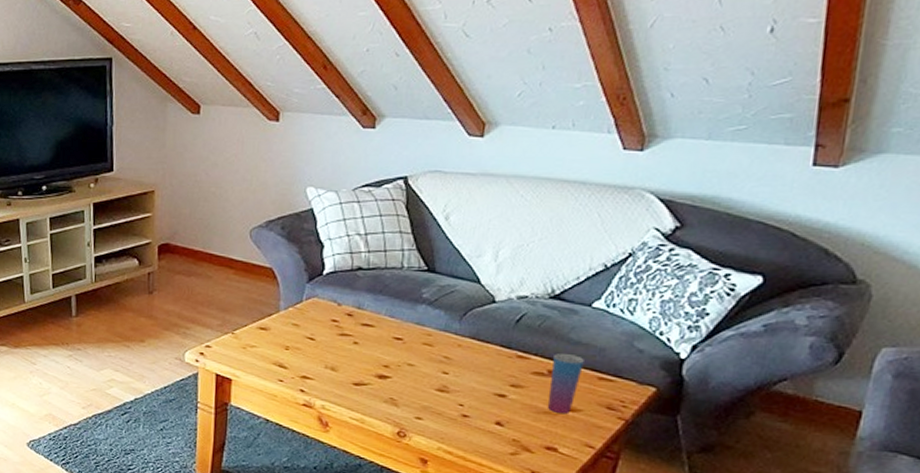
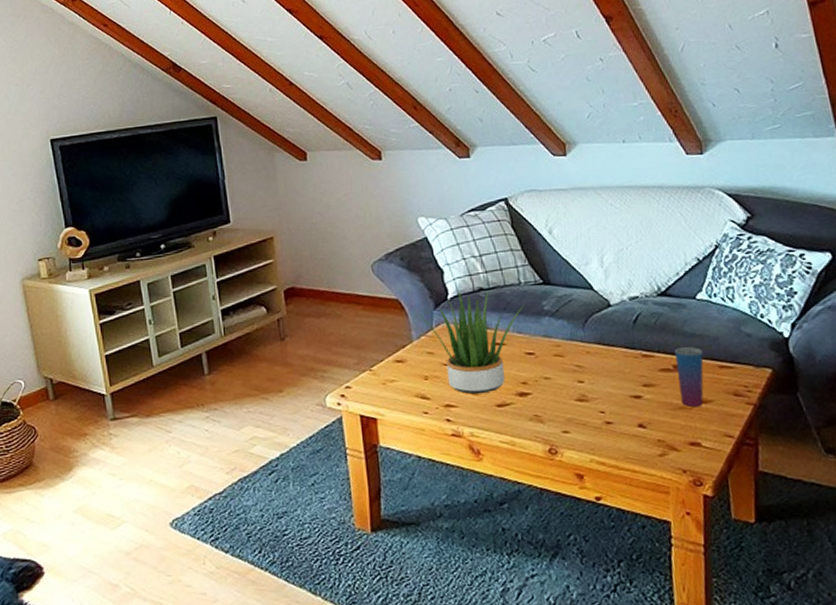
potted plant: none [290,268,402,371] -> present [418,291,524,395]

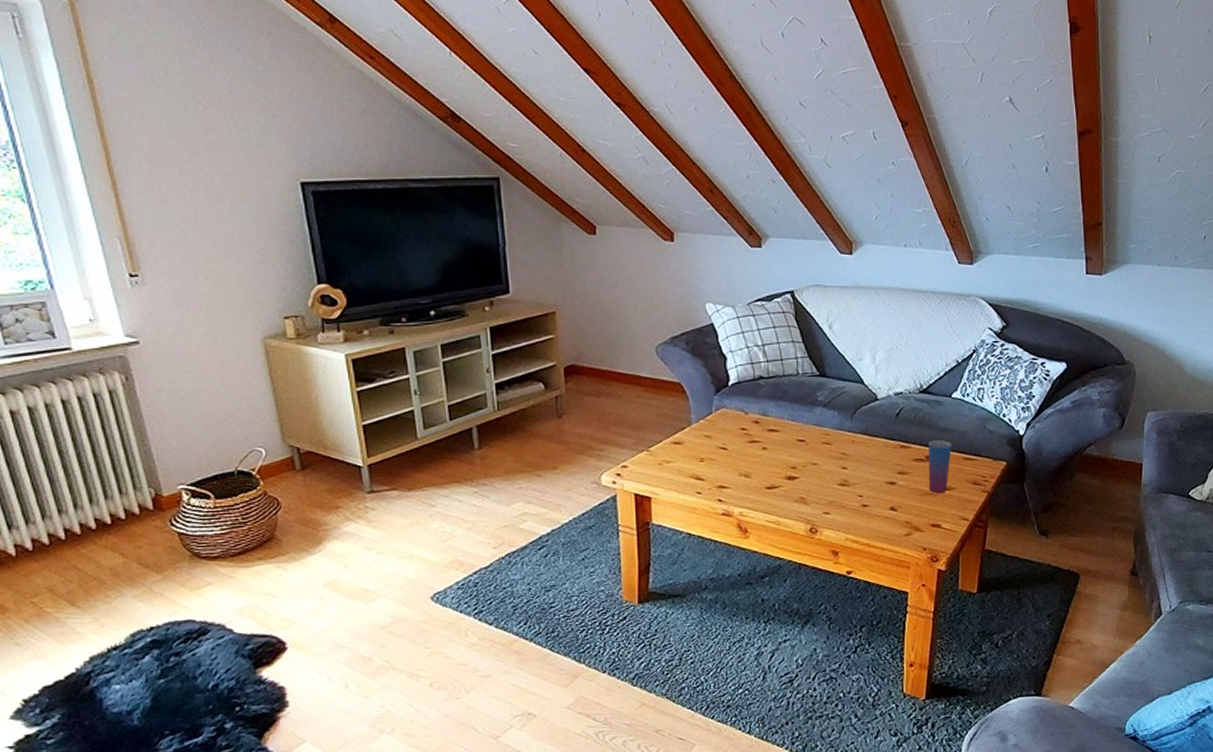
potted plant: present [418,291,524,395] -> none [699,378,800,477]

